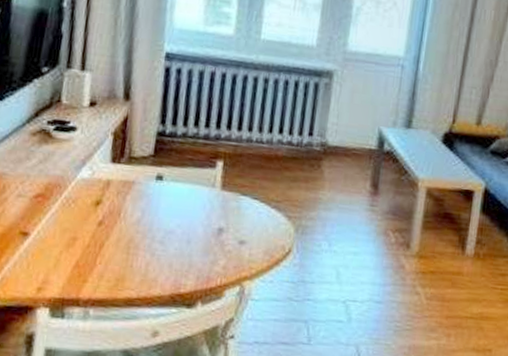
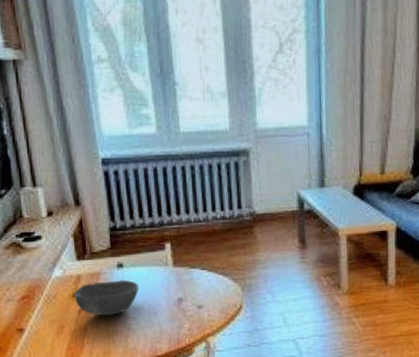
bowl: none [97,192,176,235] -> present [73,280,139,316]

